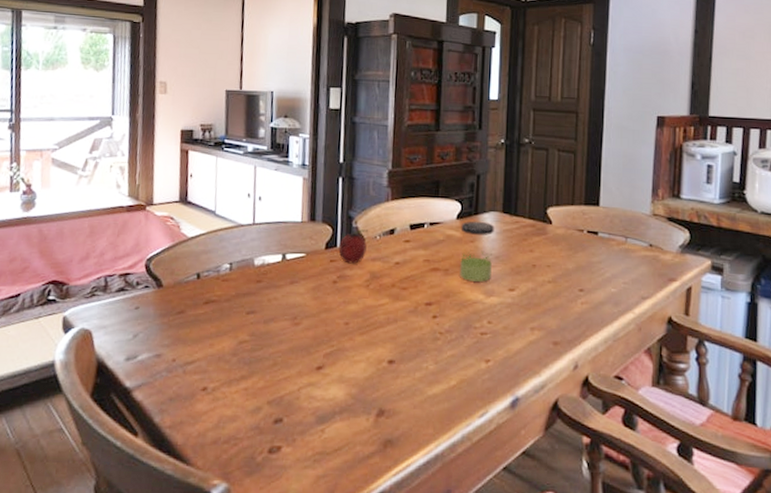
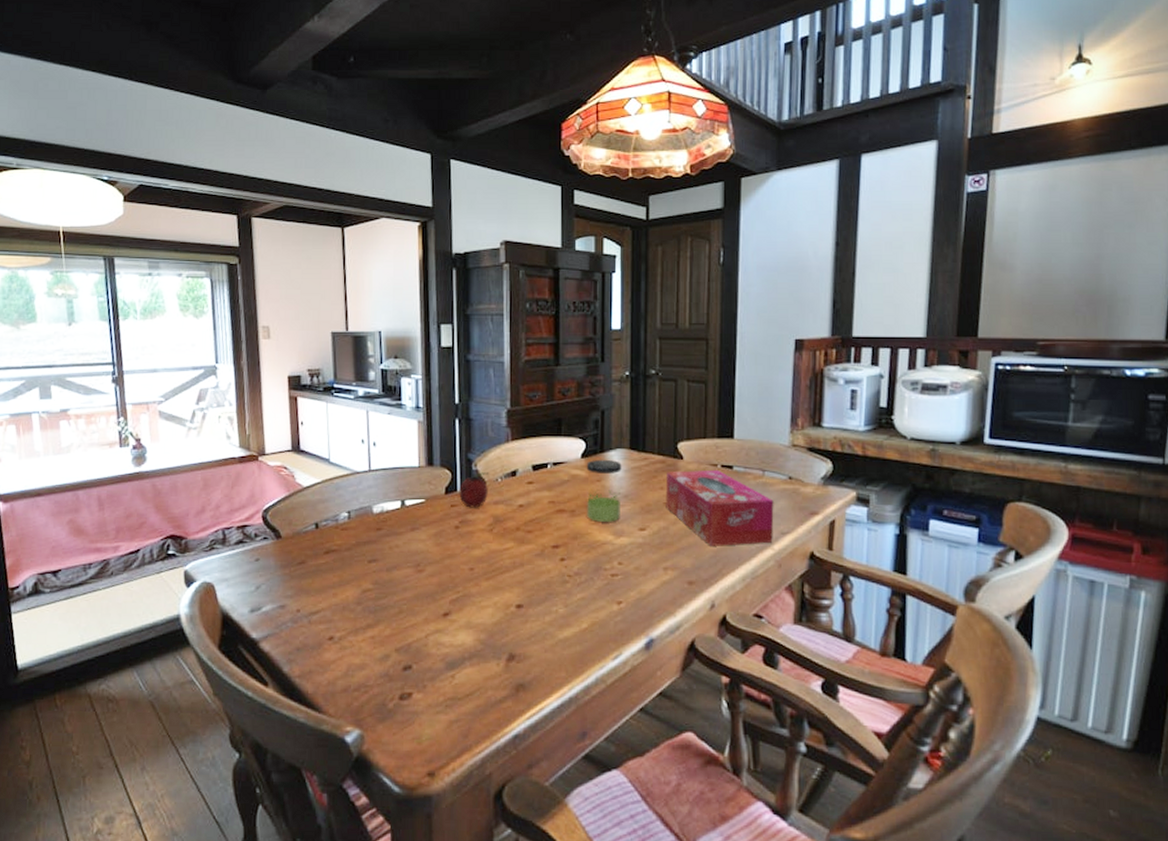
tissue box: none [534,235,635,309] -> present [665,469,774,546]

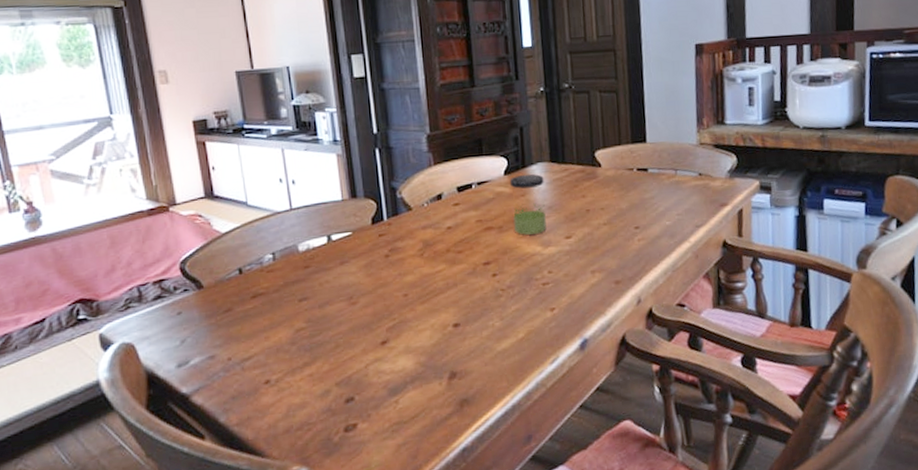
fruit: present [459,472,488,508] -> none [385,198,415,236]
tissue box: present [665,469,774,546] -> none [587,173,689,246]

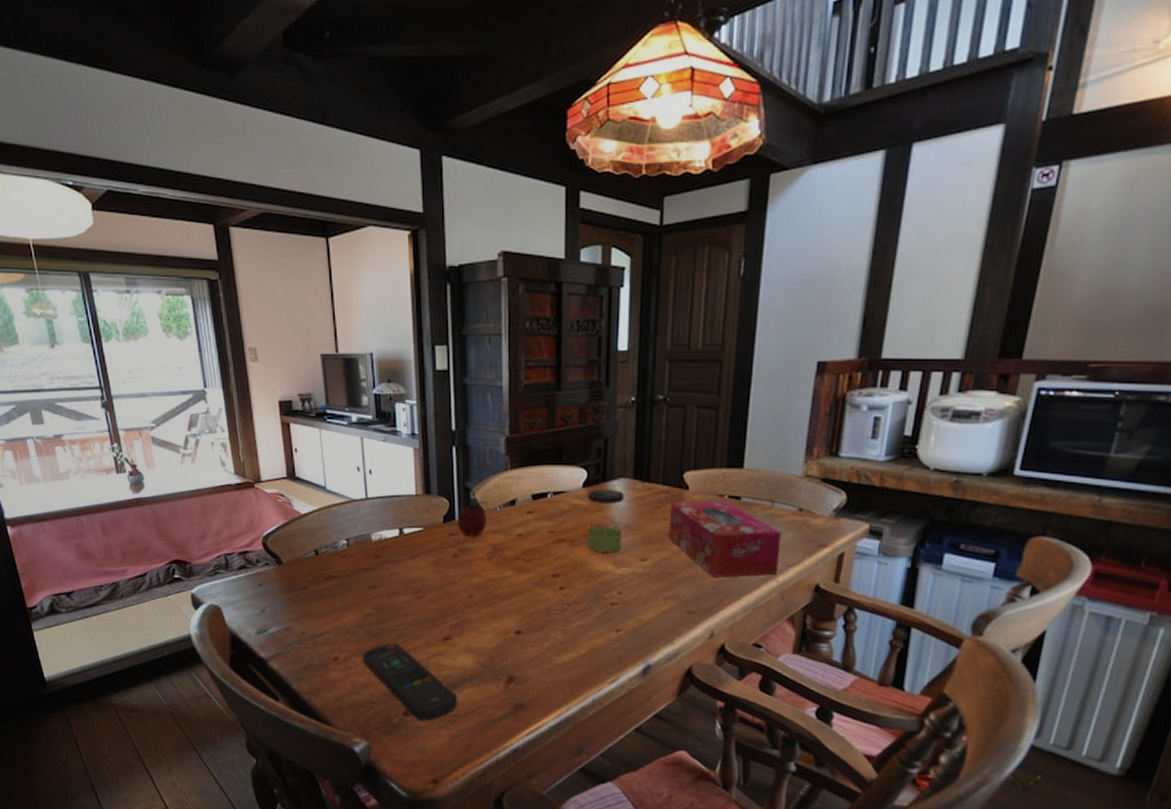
remote control: none [295,355,401,435] -> present [362,643,458,721]
fruit: none [385,198,415,236] -> present [457,501,487,537]
tissue box: none [587,173,689,246] -> present [668,500,782,578]

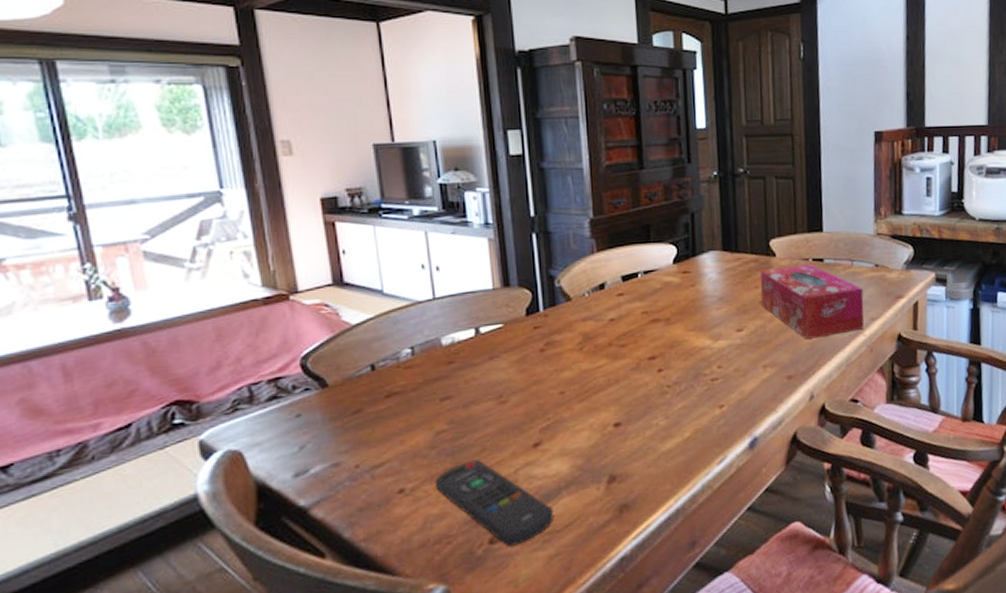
fruit: present [457,501,487,537] -> none [541,288,575,328]
jar: present [587,488,624,552] -> none [678,263,717,328]

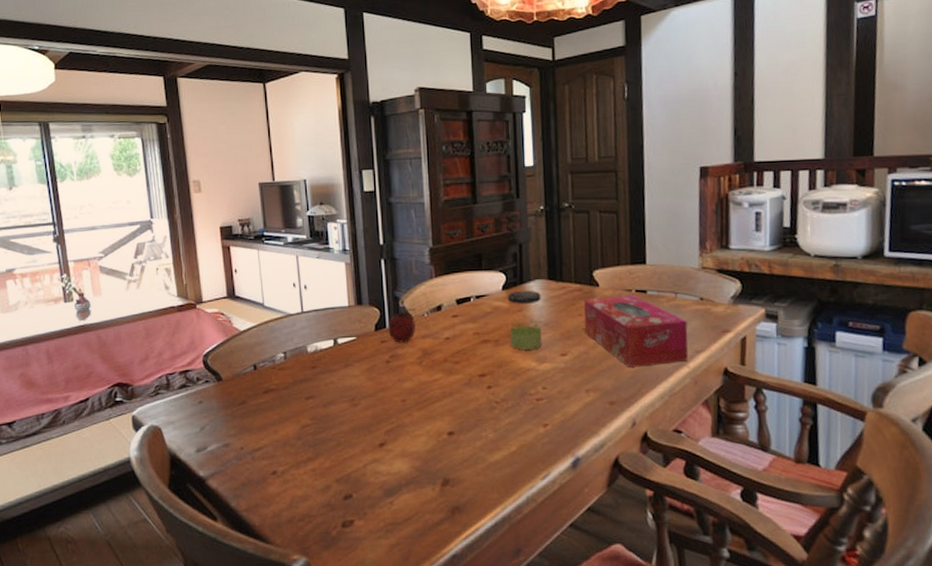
remote control: present [434,460,554,546] -> none [299,453,396,531]
fruit: none [541,288,575,328] -> present [388,308,416,343]
jar: none [678,263,717,328] -> present [507,290,542,350]

